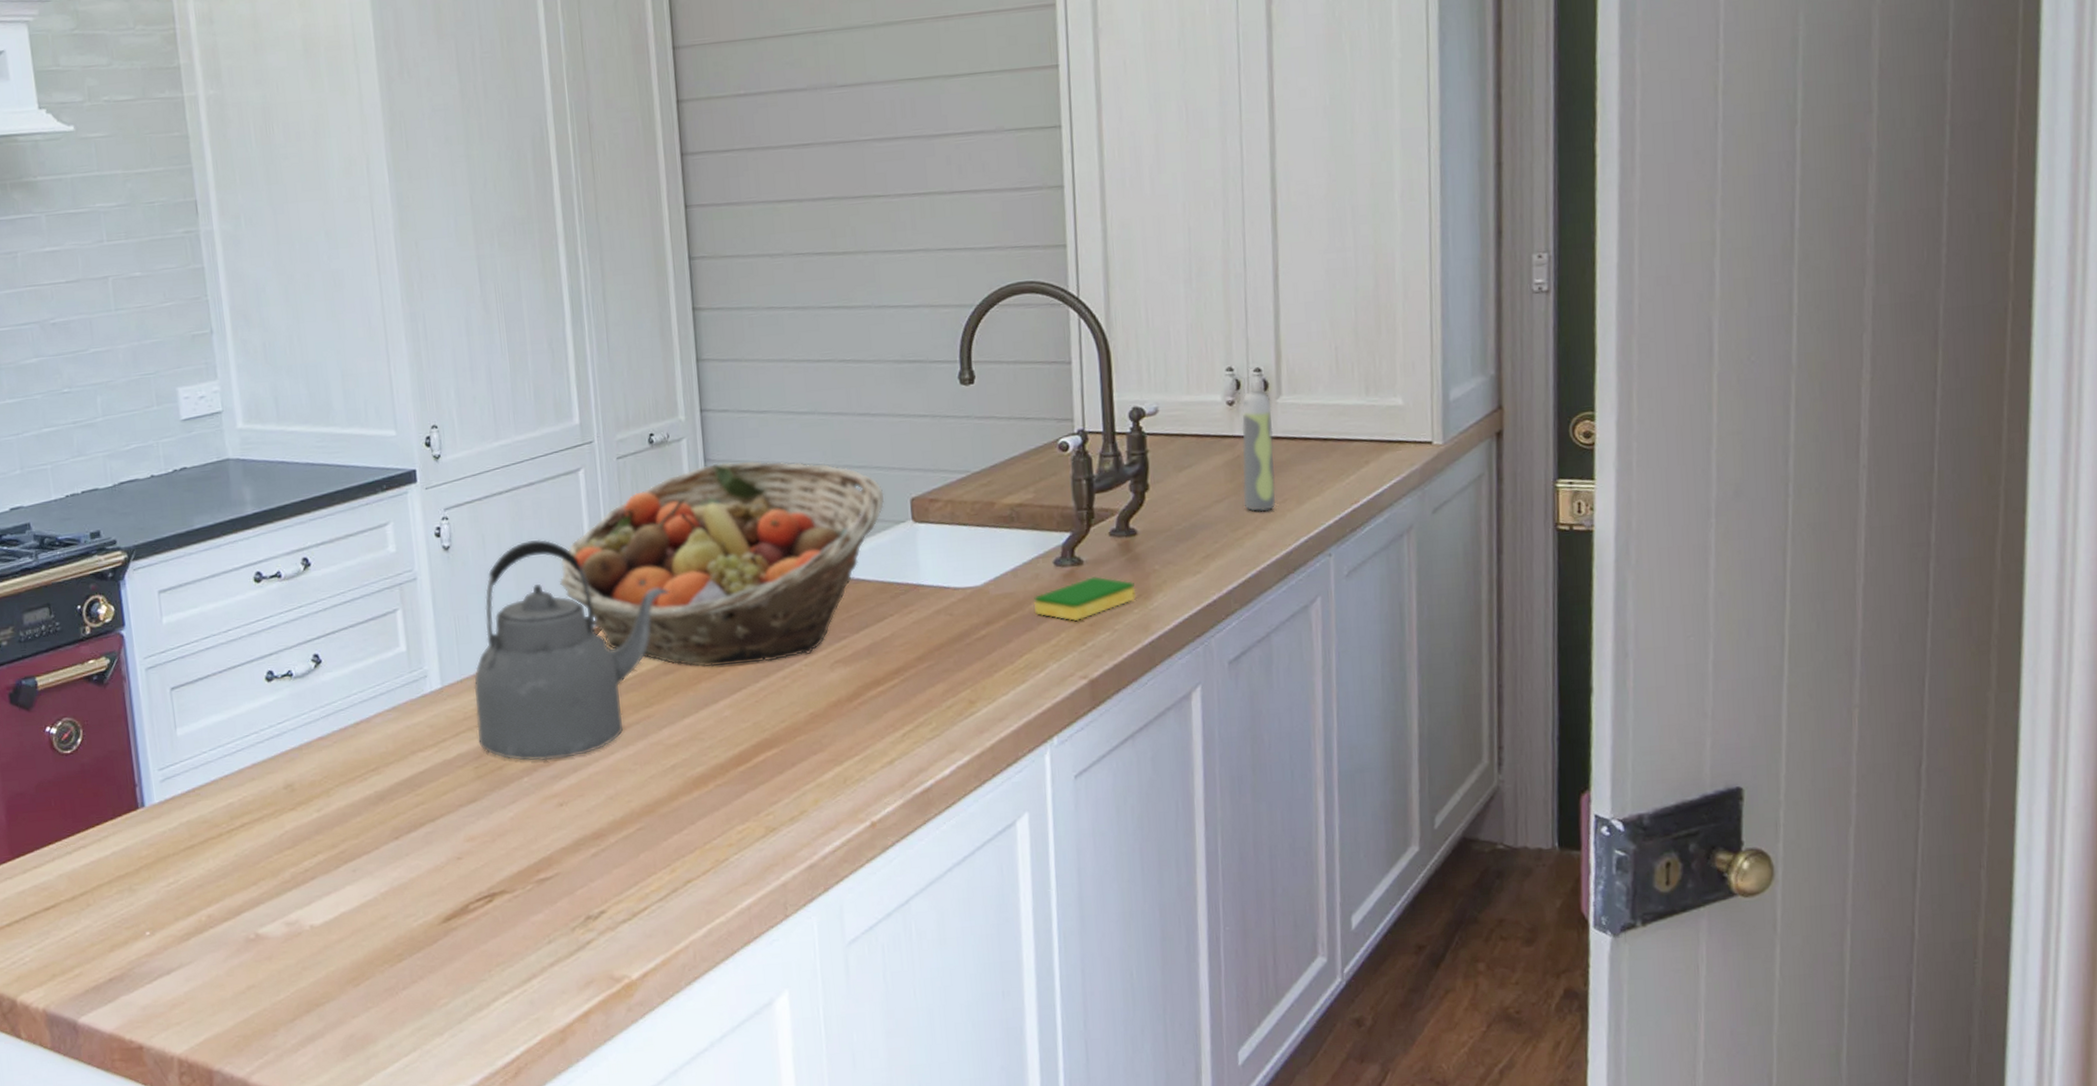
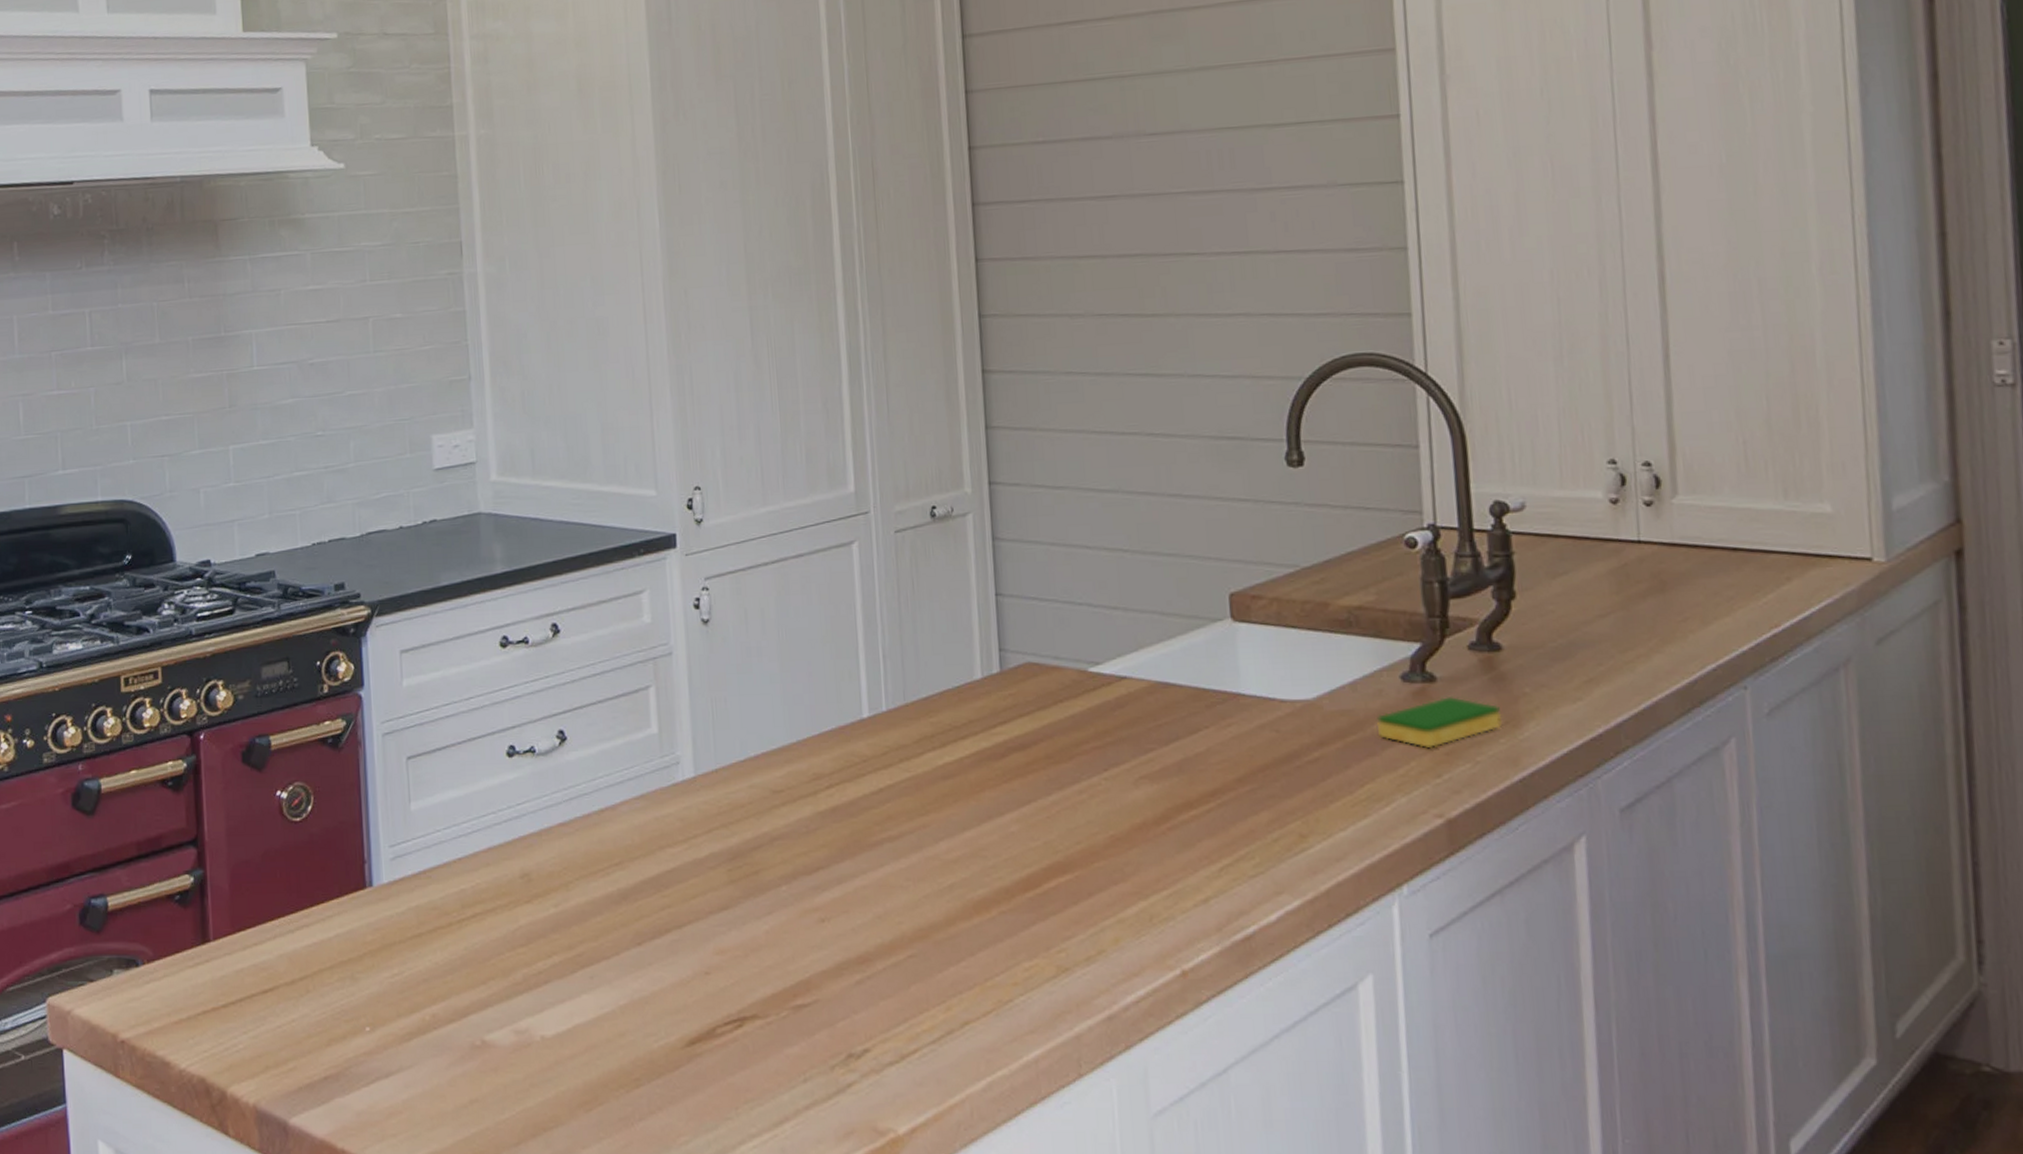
kettle: present [474,539,670,761] -> none [730,617,951,869]
fruit basket: present [560,460,885,668] -> none [828,541,1199,774]
spray bottle: present [1241,389,1277,512] -> none [1628,487,1675,632]

